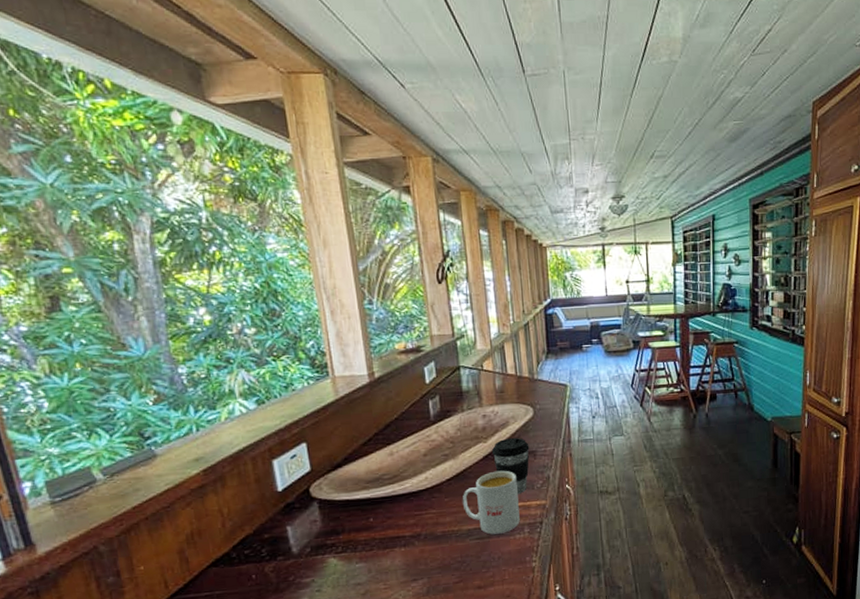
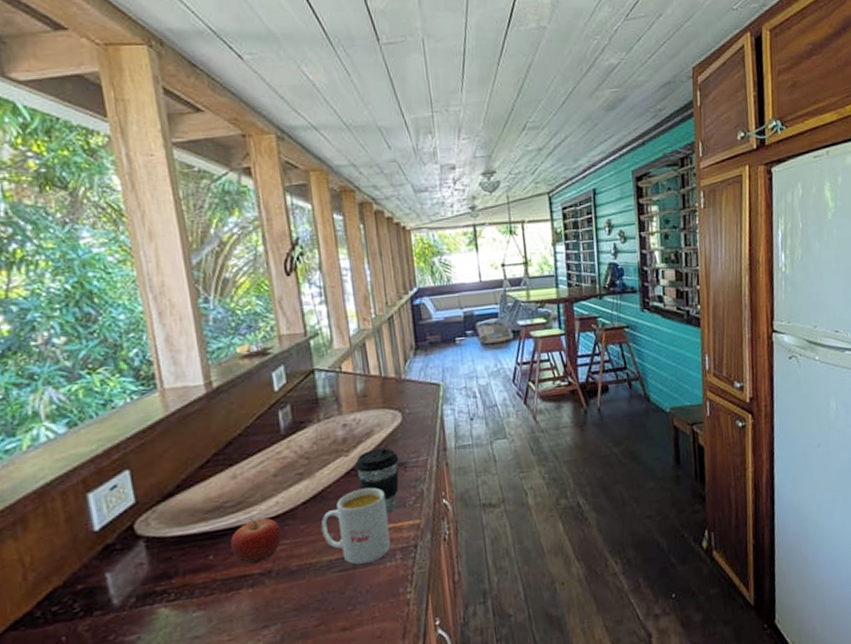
fruit: none [387,490,430,528] -> present [230,518,282,565]

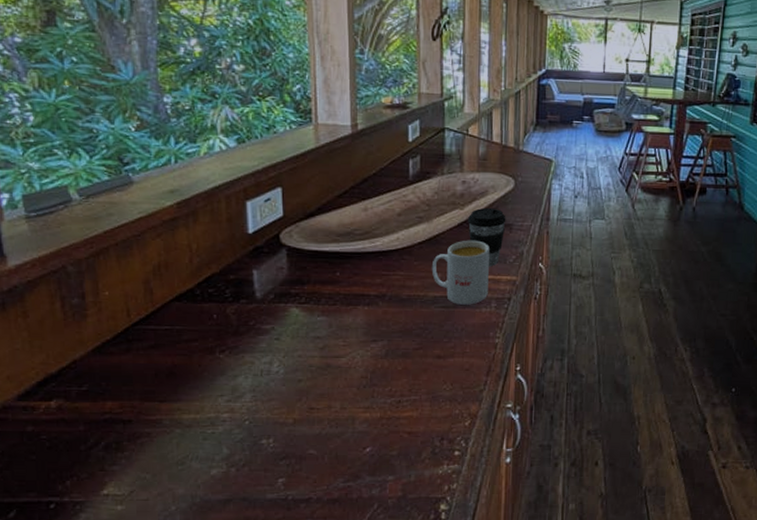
fruit: present [230,518,282,565] -> none [355,248,398,287]

